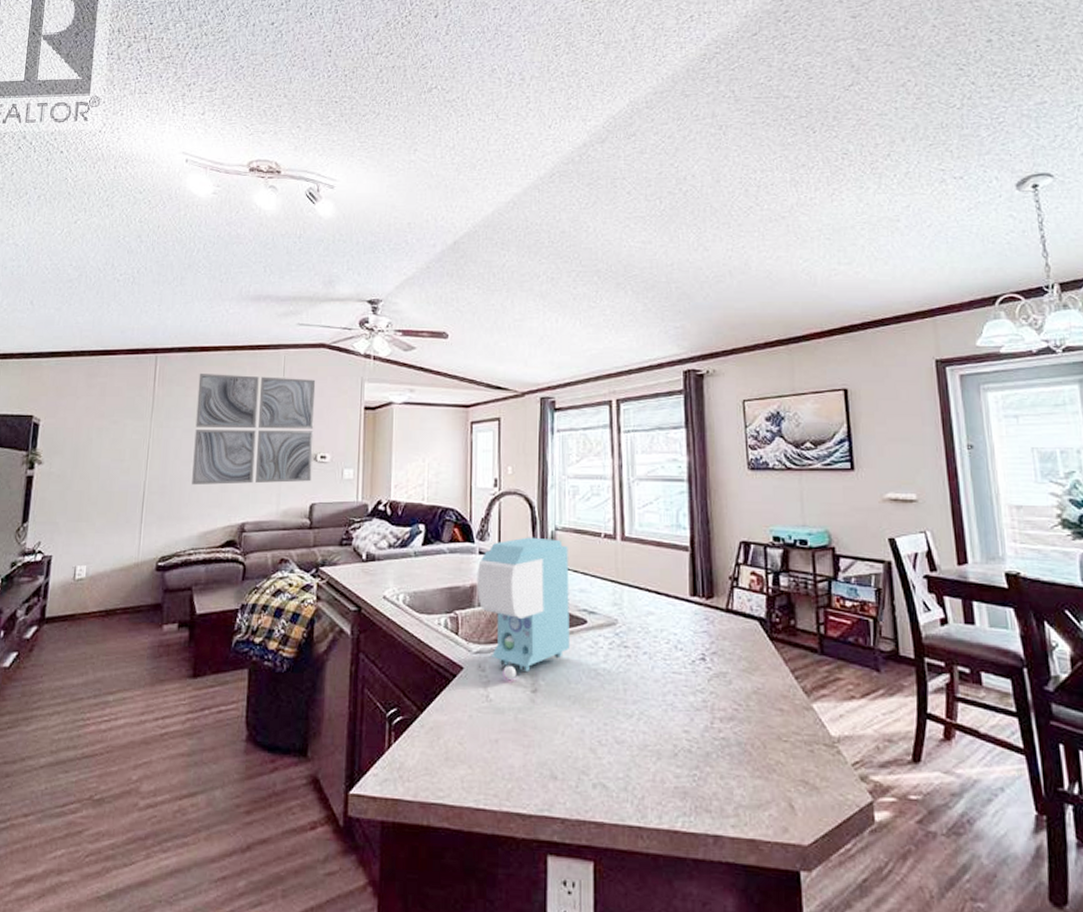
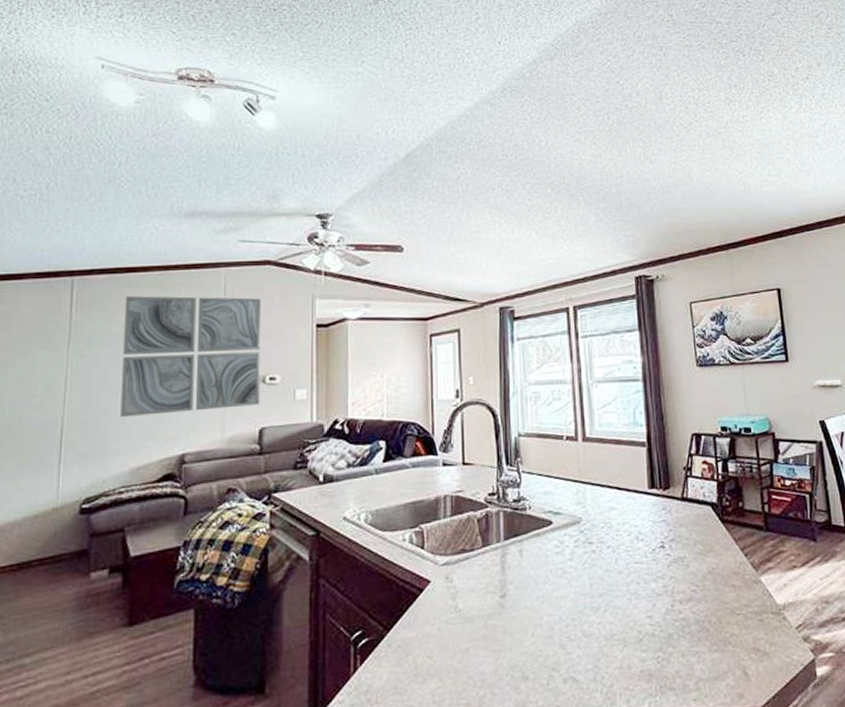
dispenser: present [476,537,571,681] -> none [441,444,537,589]

